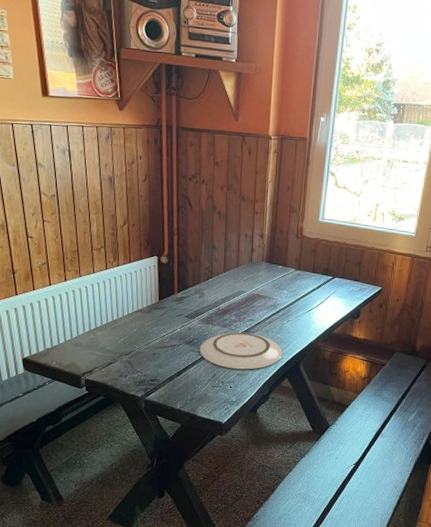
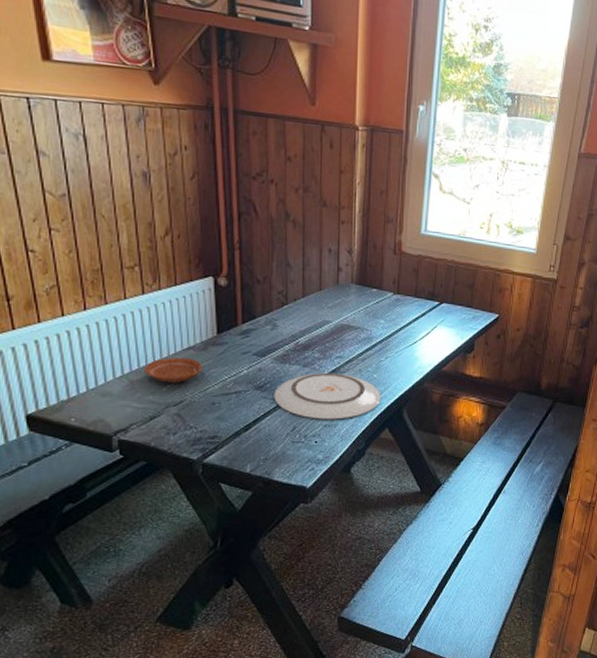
plate: none [105,318,148,338] -> present [144,358,203,383]

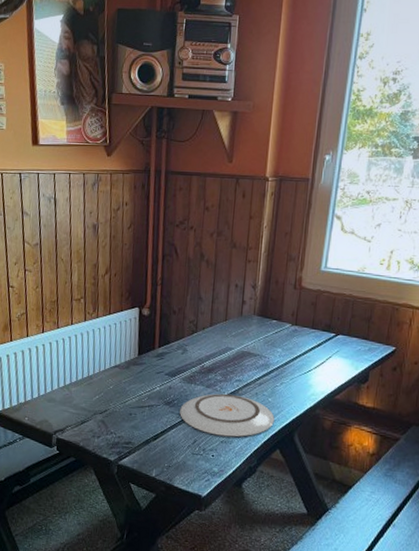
plate: present [144,358,203,383] -> none [80,373,125,395]

